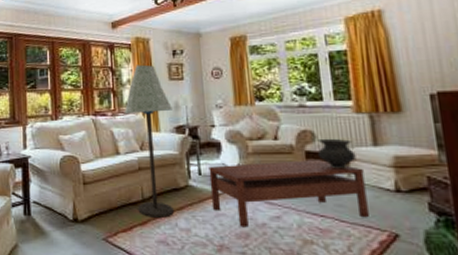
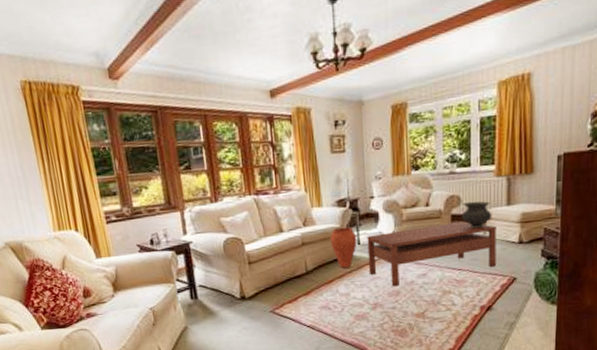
floor lamp: present [125,64,174,218] -> none [287,137,335,287]
vase: none [169,155,198,200] -> present [330,227,357,269]

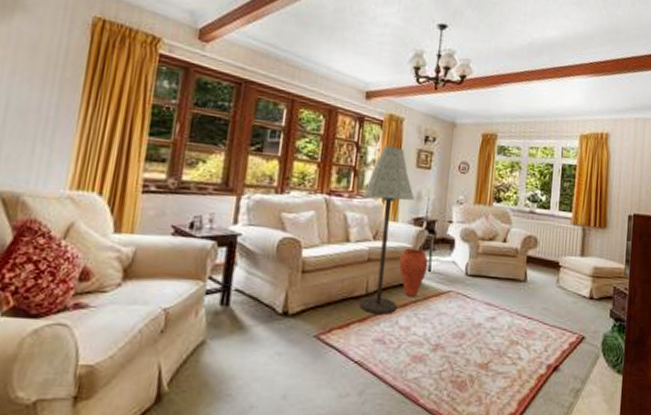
floor lamp: none [287,137,335,287] -> present [359,145,414,315]
coffee table: present [367,221,496,287] -> none [435,263,569,327]
ceramic pot: present [461,201,492,229] -> none [536,245,566,276]

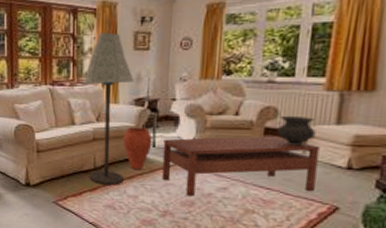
coffee table: none [435,263,569,327] -> present [161,136,320,197]
ceramic pot: none [536,245,566,276] -> present [276,115,316,146]

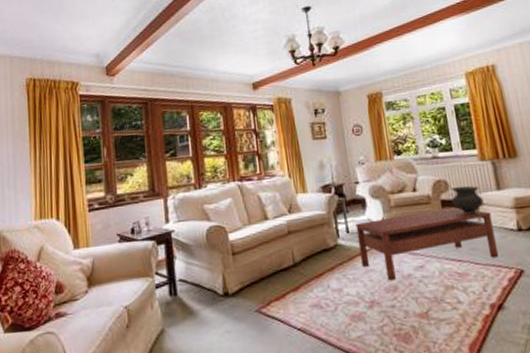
floor lamp: present [84,32,134,185] -> none [271,125,325,282]
vase: present [123,127,153,170] -> none [317,213,346,260]

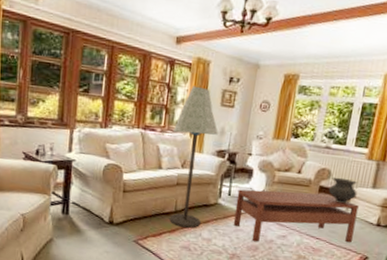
floor lamp: none [271,125,325,282] -> present [169,86,218,228]

